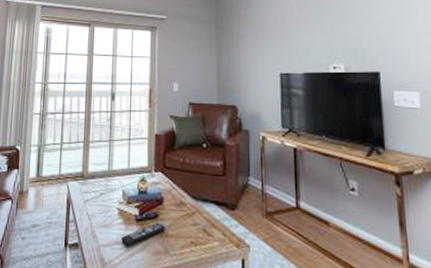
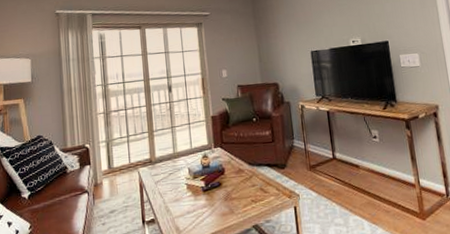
remote control: present [121,222,166,246] -> none [192,189,229,213]

